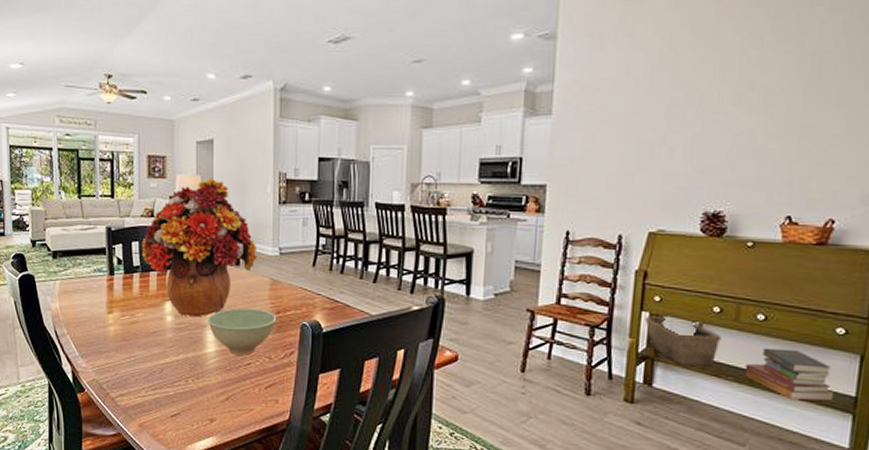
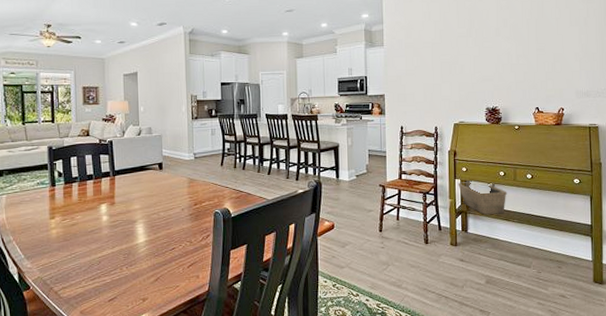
flower arrangement: present [141,178,258,317] -> none [79,102,177,215]
bowl: present [208,307,277,356] -> none [137,203,195,243]
books: present [745,348,835,401] -> none [524,196,579,232]

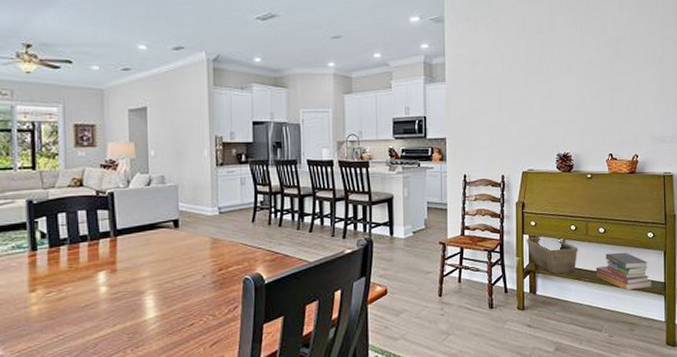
books: none [524,196,579,232] -> present [596,252,652,291]

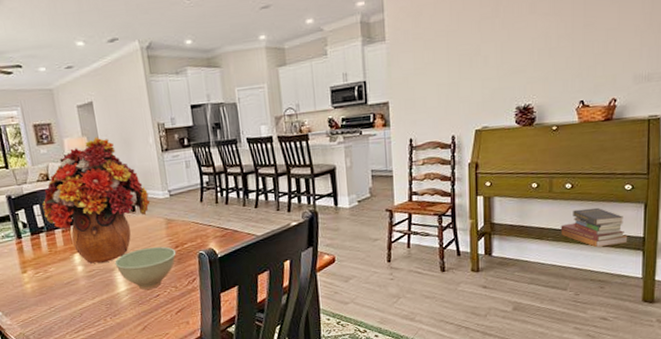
flower arrangement: none [69,144,197,285] -> present [41,137,151,264]
bowl: none [146,268,219,317] -> present [114,246,177,290]
basket: present [526,236,578,274] -> none [480,196,541,235]

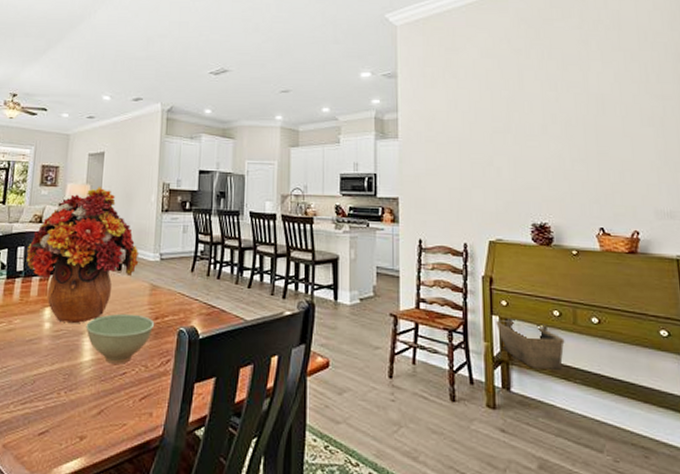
basket: none [480,196,541,235] -> present [496,319,565,370]
books: present [561,207,628,248] -> none [589,350,672,403]

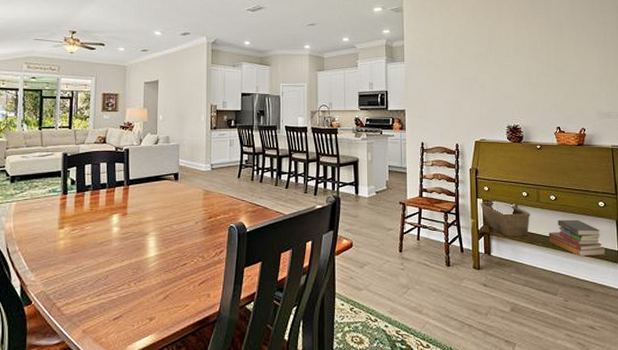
flower arrangement: present [26,187,140,324] -> none [93,110,193,227]
bowl: present [86,313,155,364] -> none [150,215,209,257]
books: none [589,350,672,403] -> present [548,219,606,257]

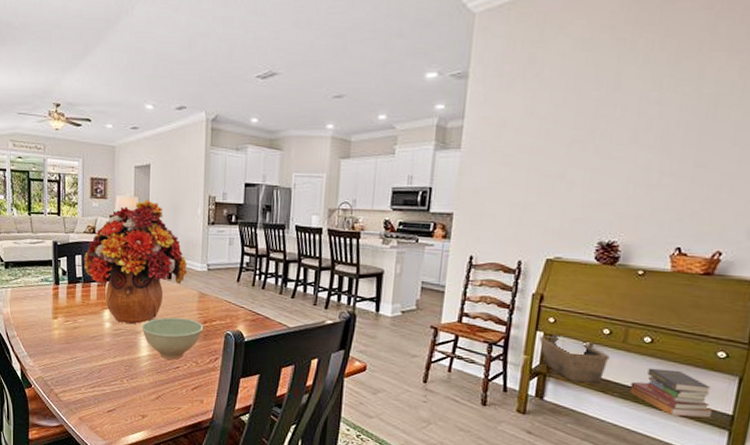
flower arrangement: none [93,110,193,227] -> present [84,199,188,325]
bowl: none [150,215,209,257] -> present [142,317,204,360]

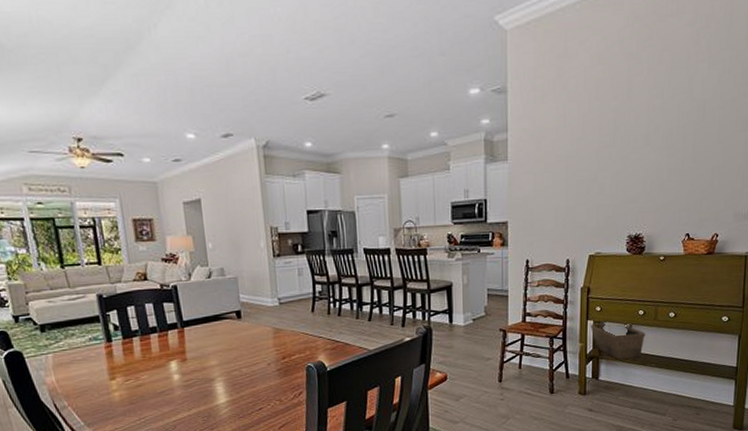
flower arrangement: present [84,199,188,325] -> none [137,237,258,373]
bowl: present [142,317,204,360] -> none [215,357,283,402]
books: present [630,368,713,419] -> none [663,337,723,376]

